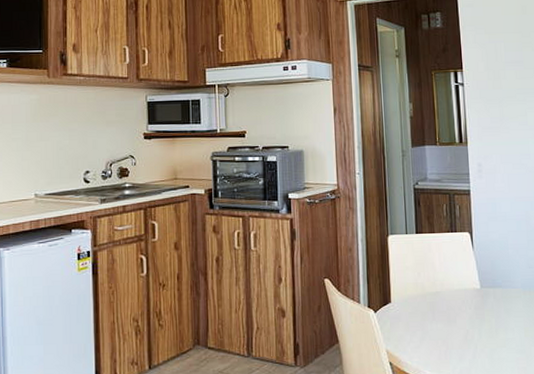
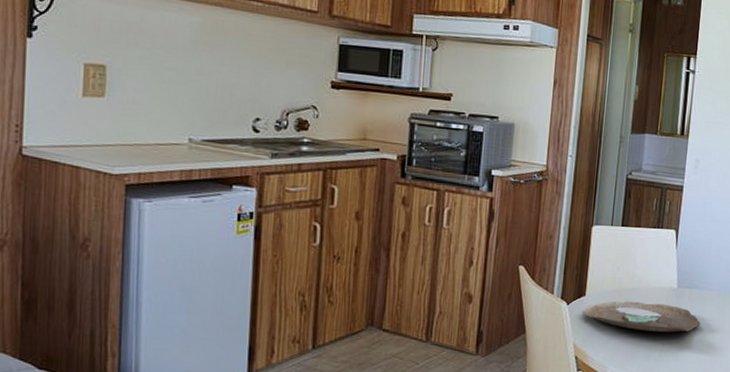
decorative bowl: none [389,304,510,334] -> present [581,301,701,332]

